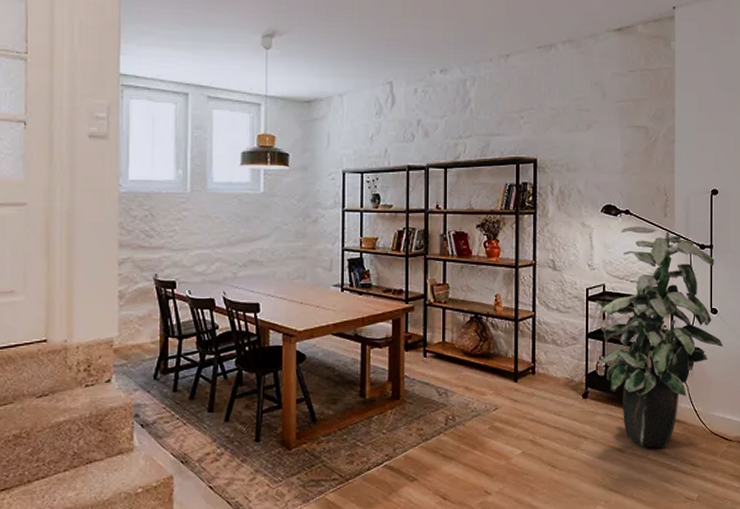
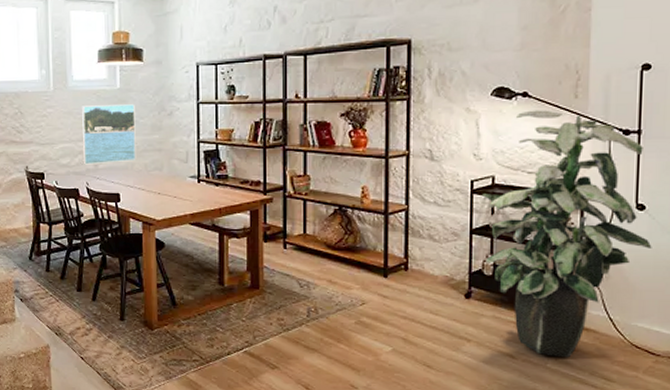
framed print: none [220,210,279,273] -> present [82,104,136,165]

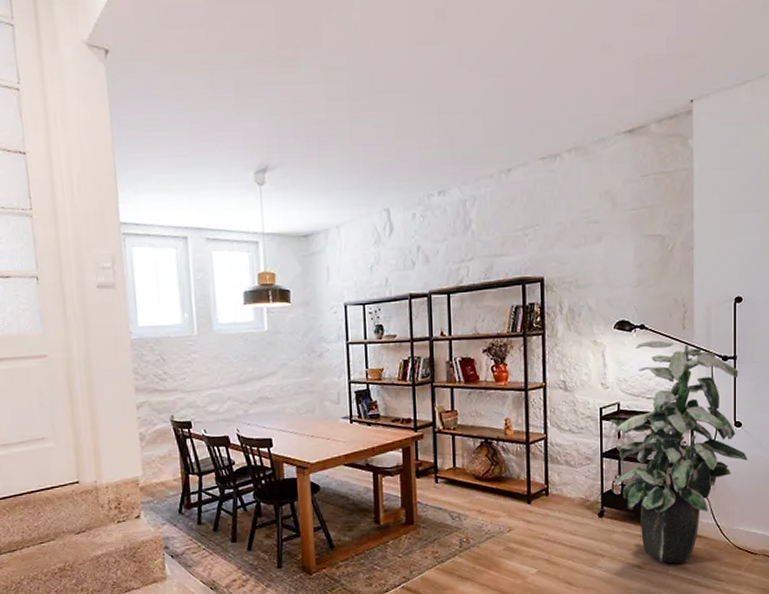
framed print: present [82,104,136,165] -> none [229,347,288,411]

